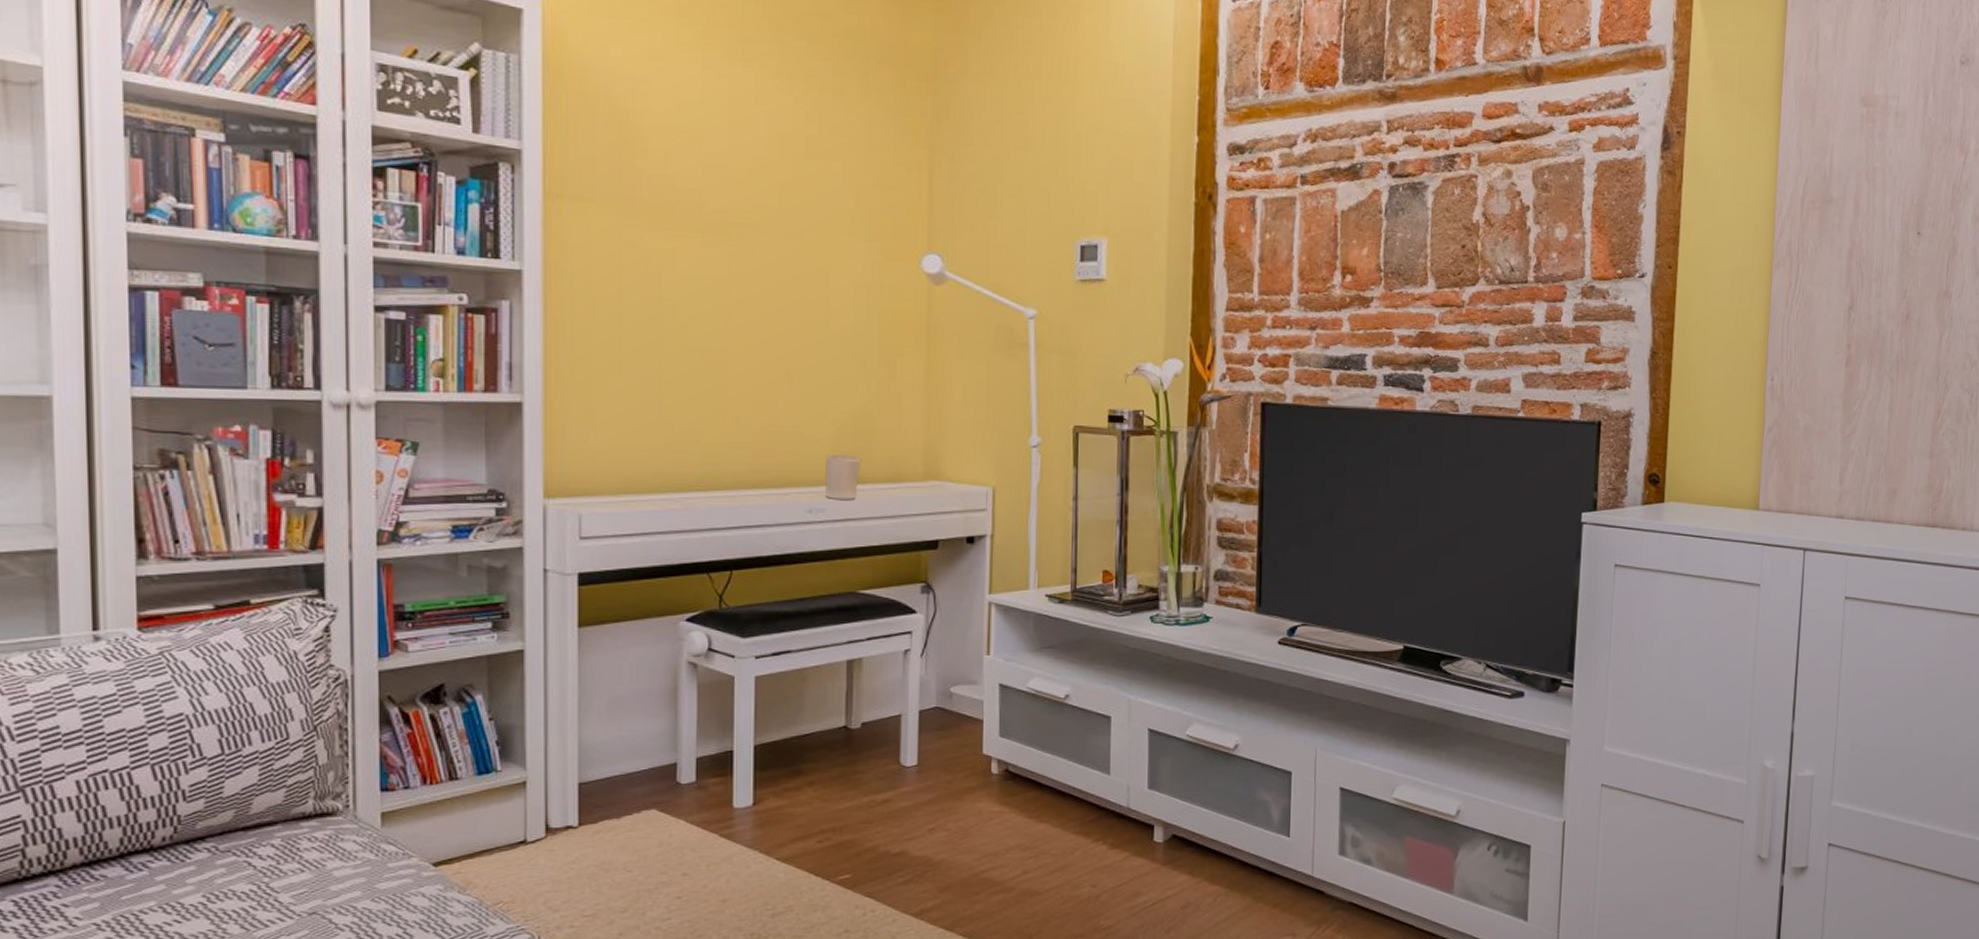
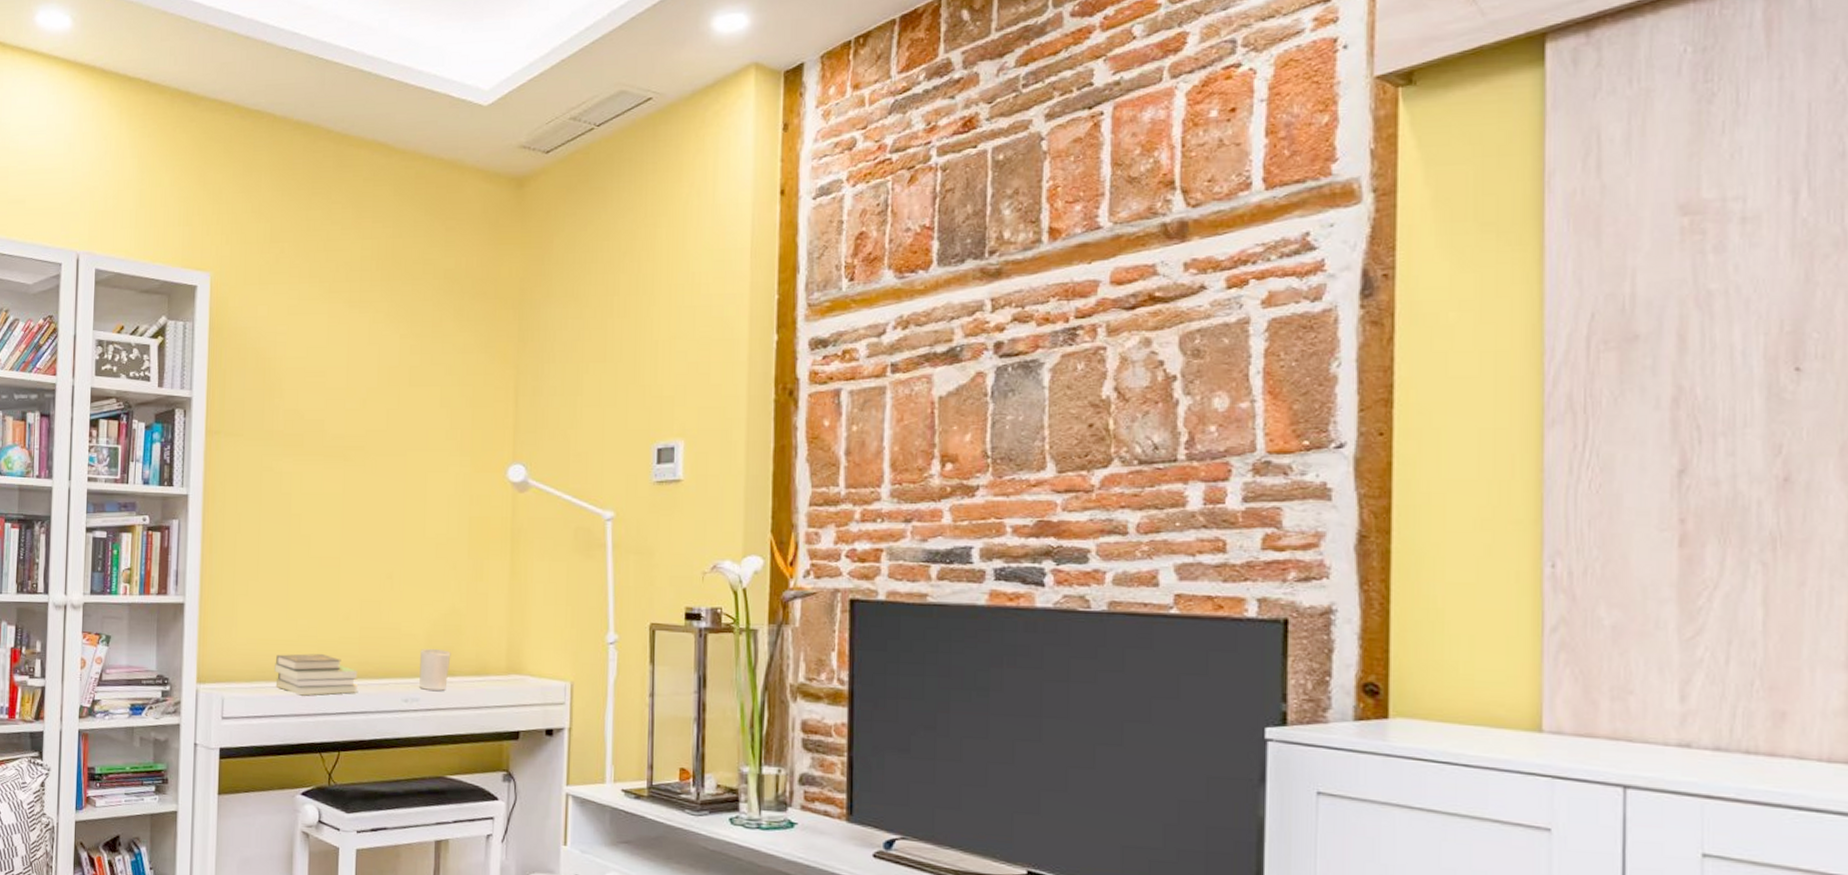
books: none [647,461,753,510] -> present [274,653,359,696]

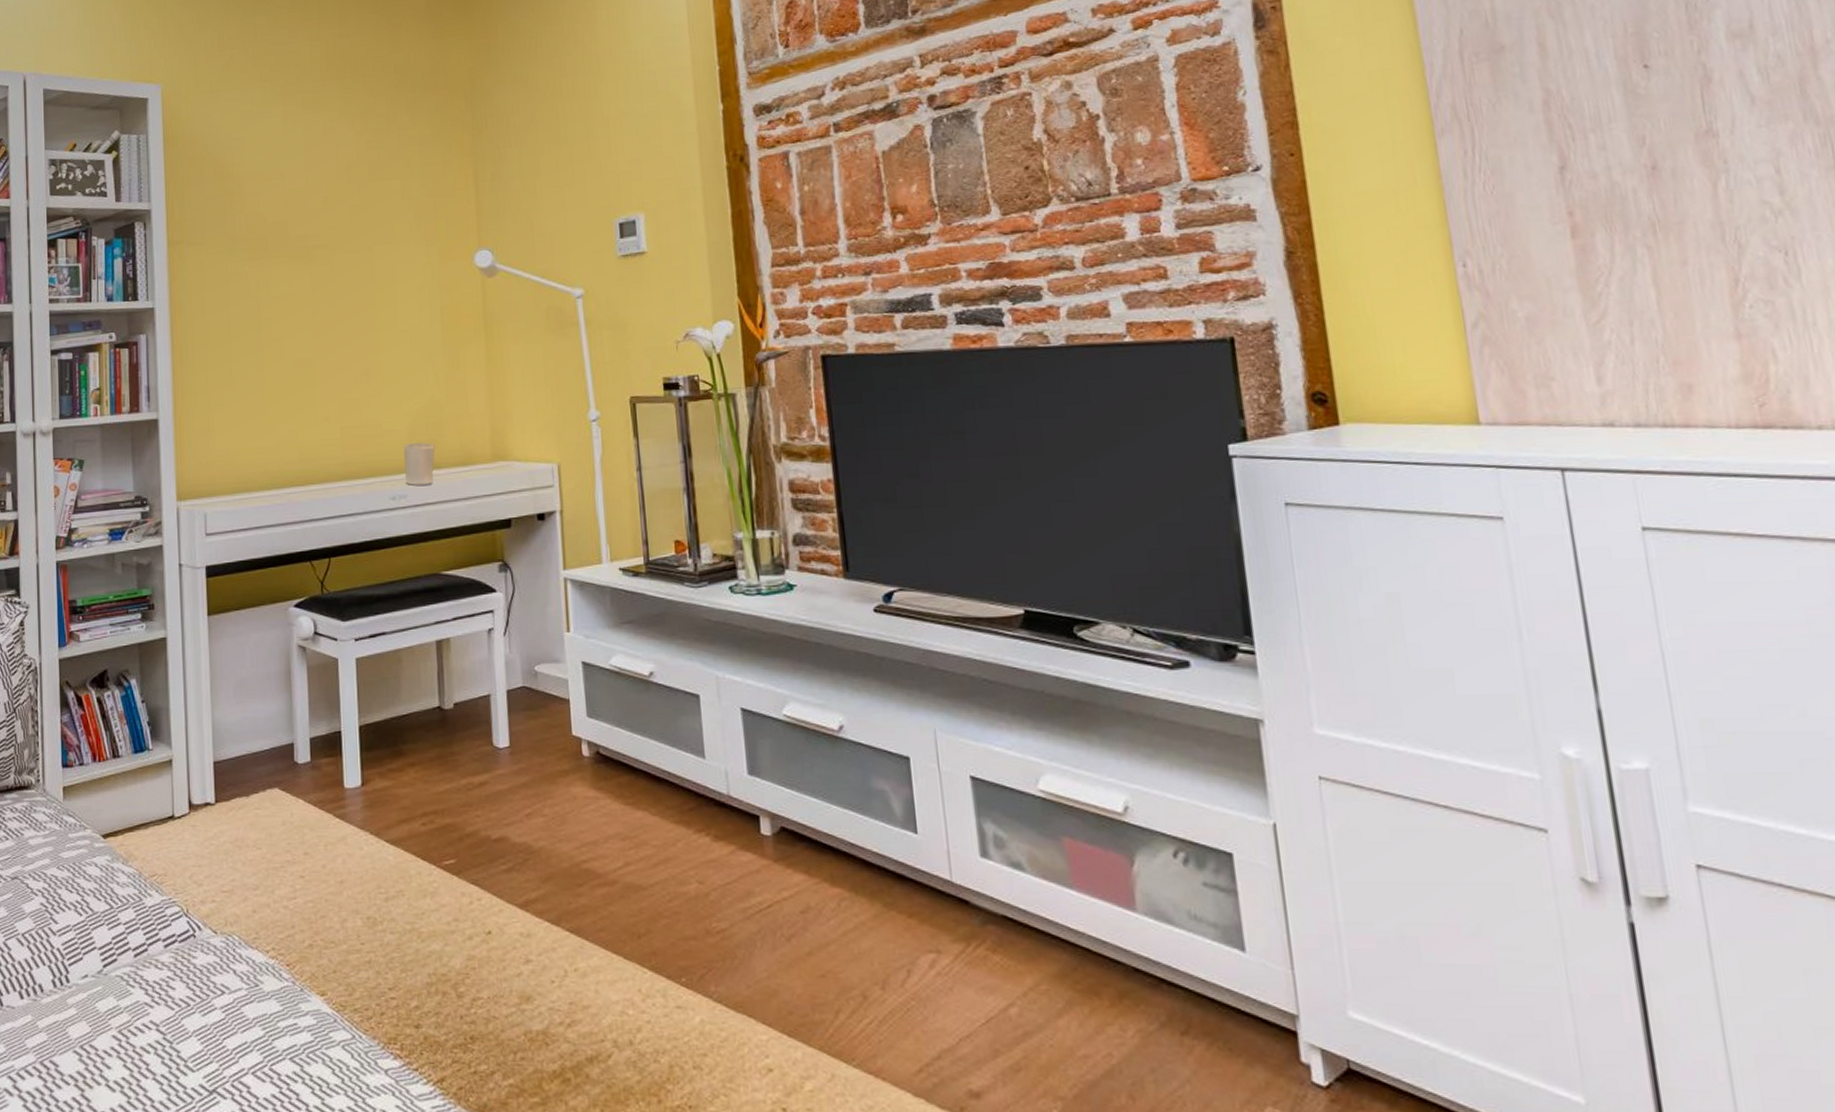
books: present [274,653,359,696] -> none [256,458,344,504]

